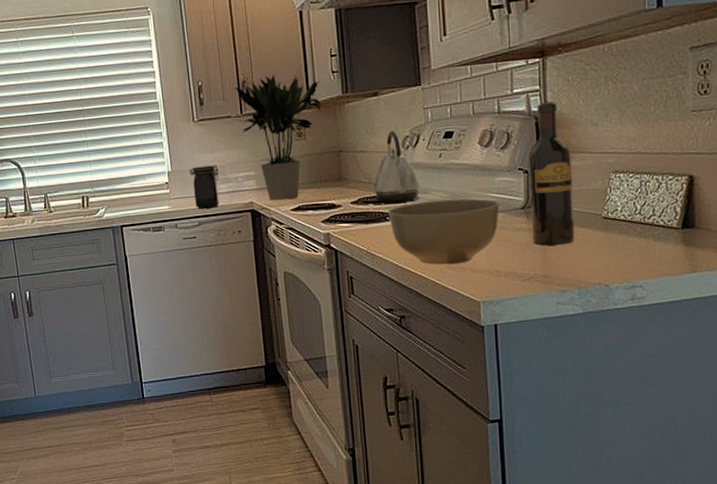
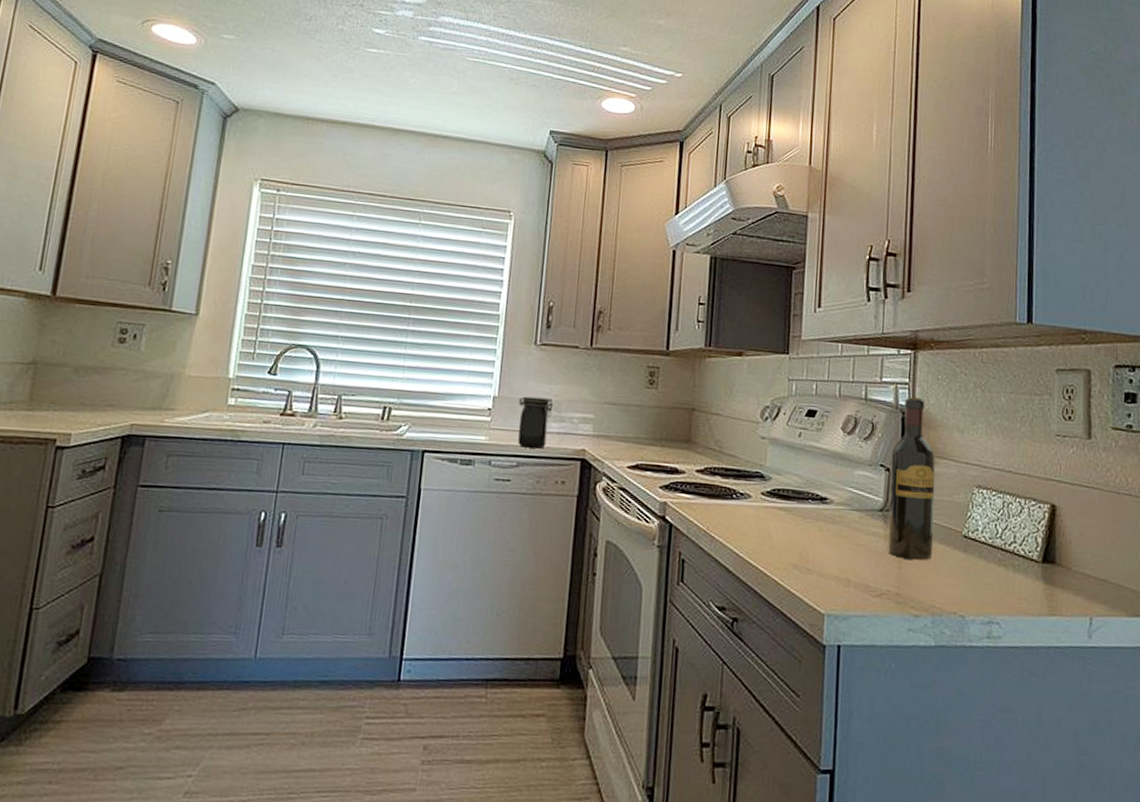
potted plant: present [234,74,321,201] -> none [589,310,682,455]
kettle: present [373,130,420,204] -> none [723,397,775,481]
bowl: present [388,198,500,265] -> none [735,483,857,564]

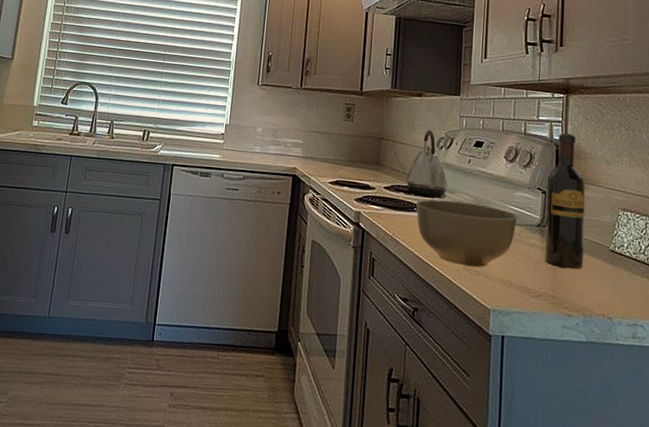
jar: present [518,396,553,449] -> none [244,124,272,166]
kettle: none [723,397,775,481] -> present [406,130,448,198]
bowl: none [735,483,857,564] -> present [416,199,518,267]

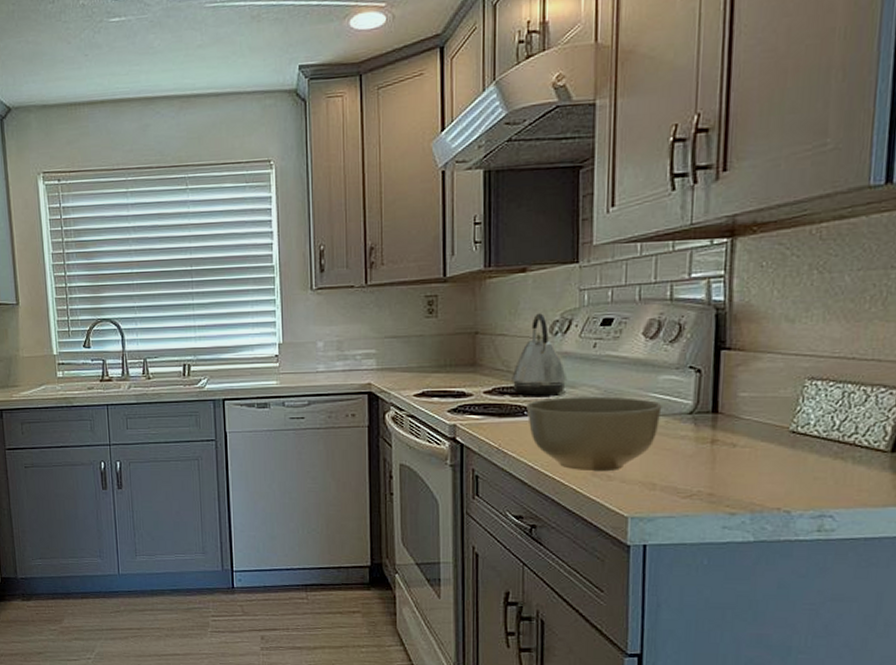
wine bottle: present [544,133,586,270] -> none [699,290,757,460]

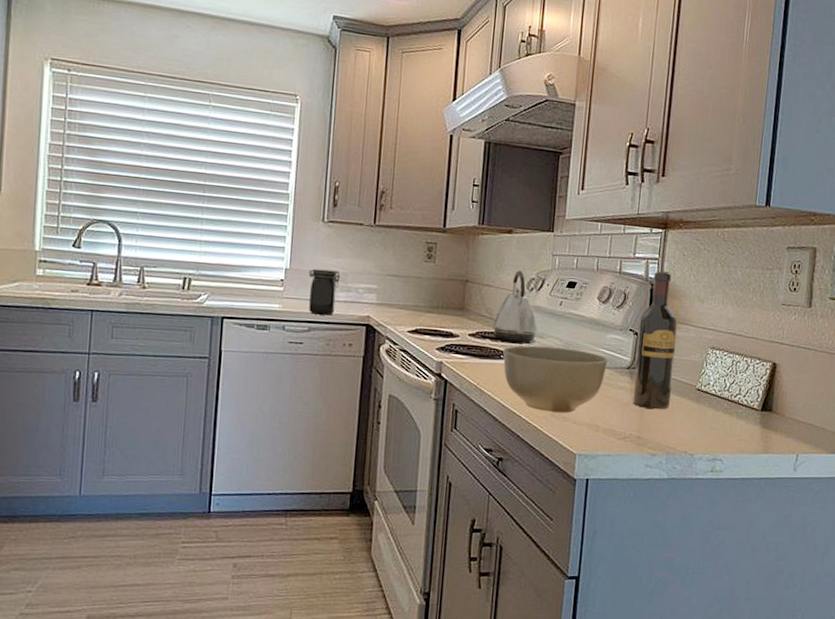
jar: none [303,339,336,387] -> present [309,268,341,316]
wine bottle: none [699,290,757,460] -> present [632,271,678,410]

